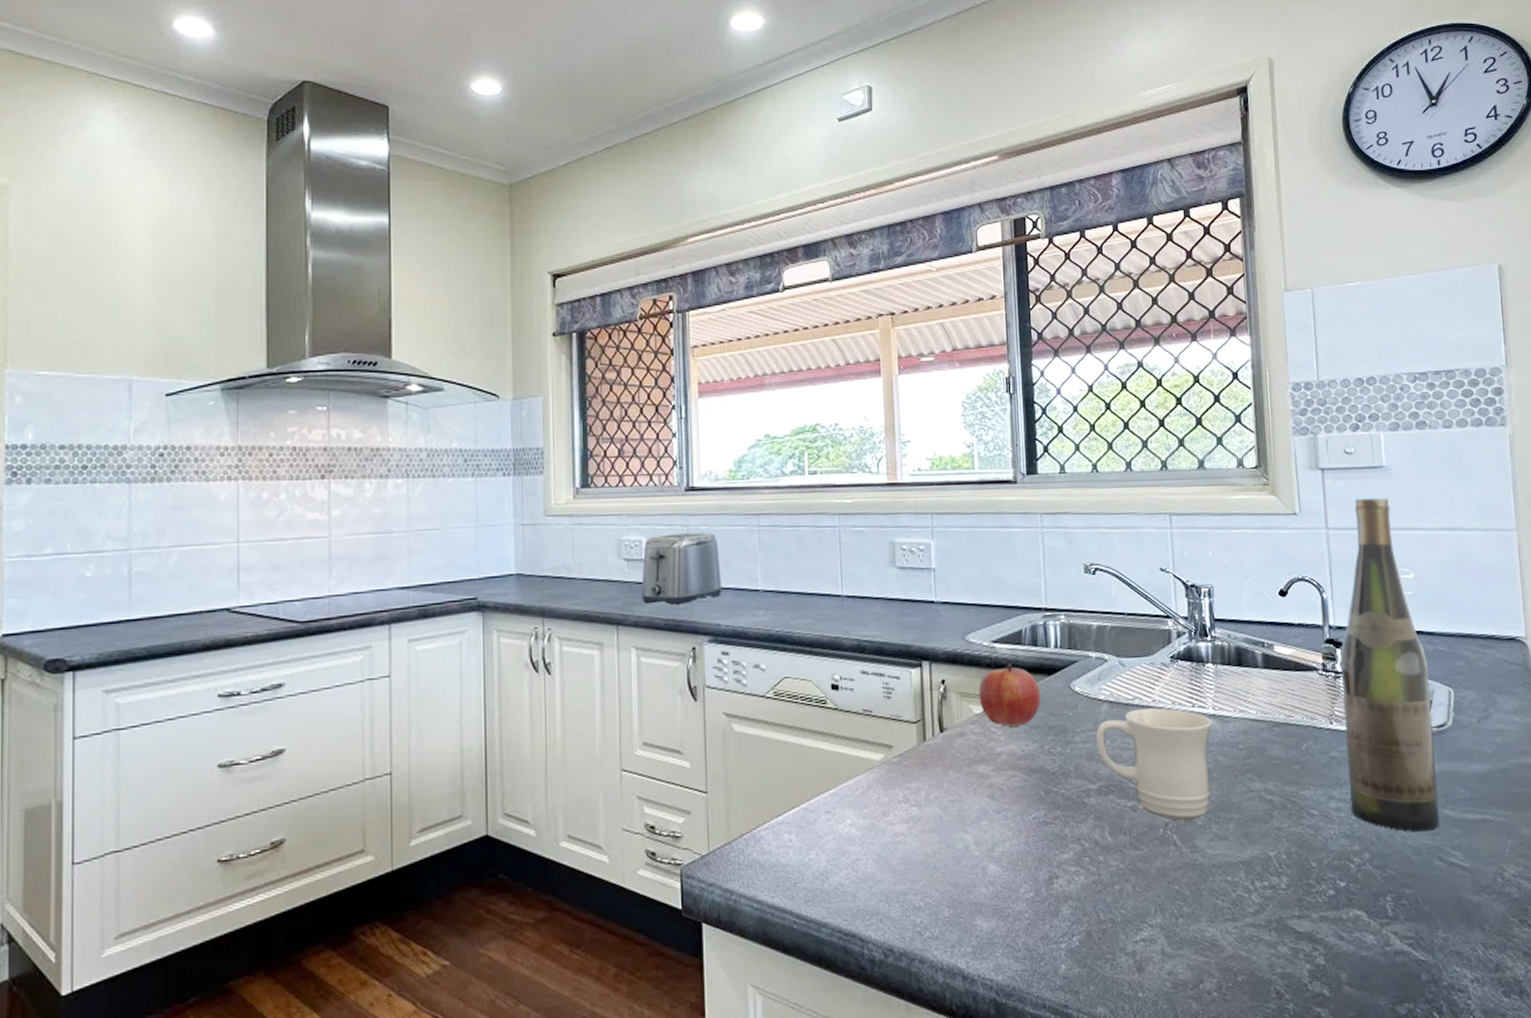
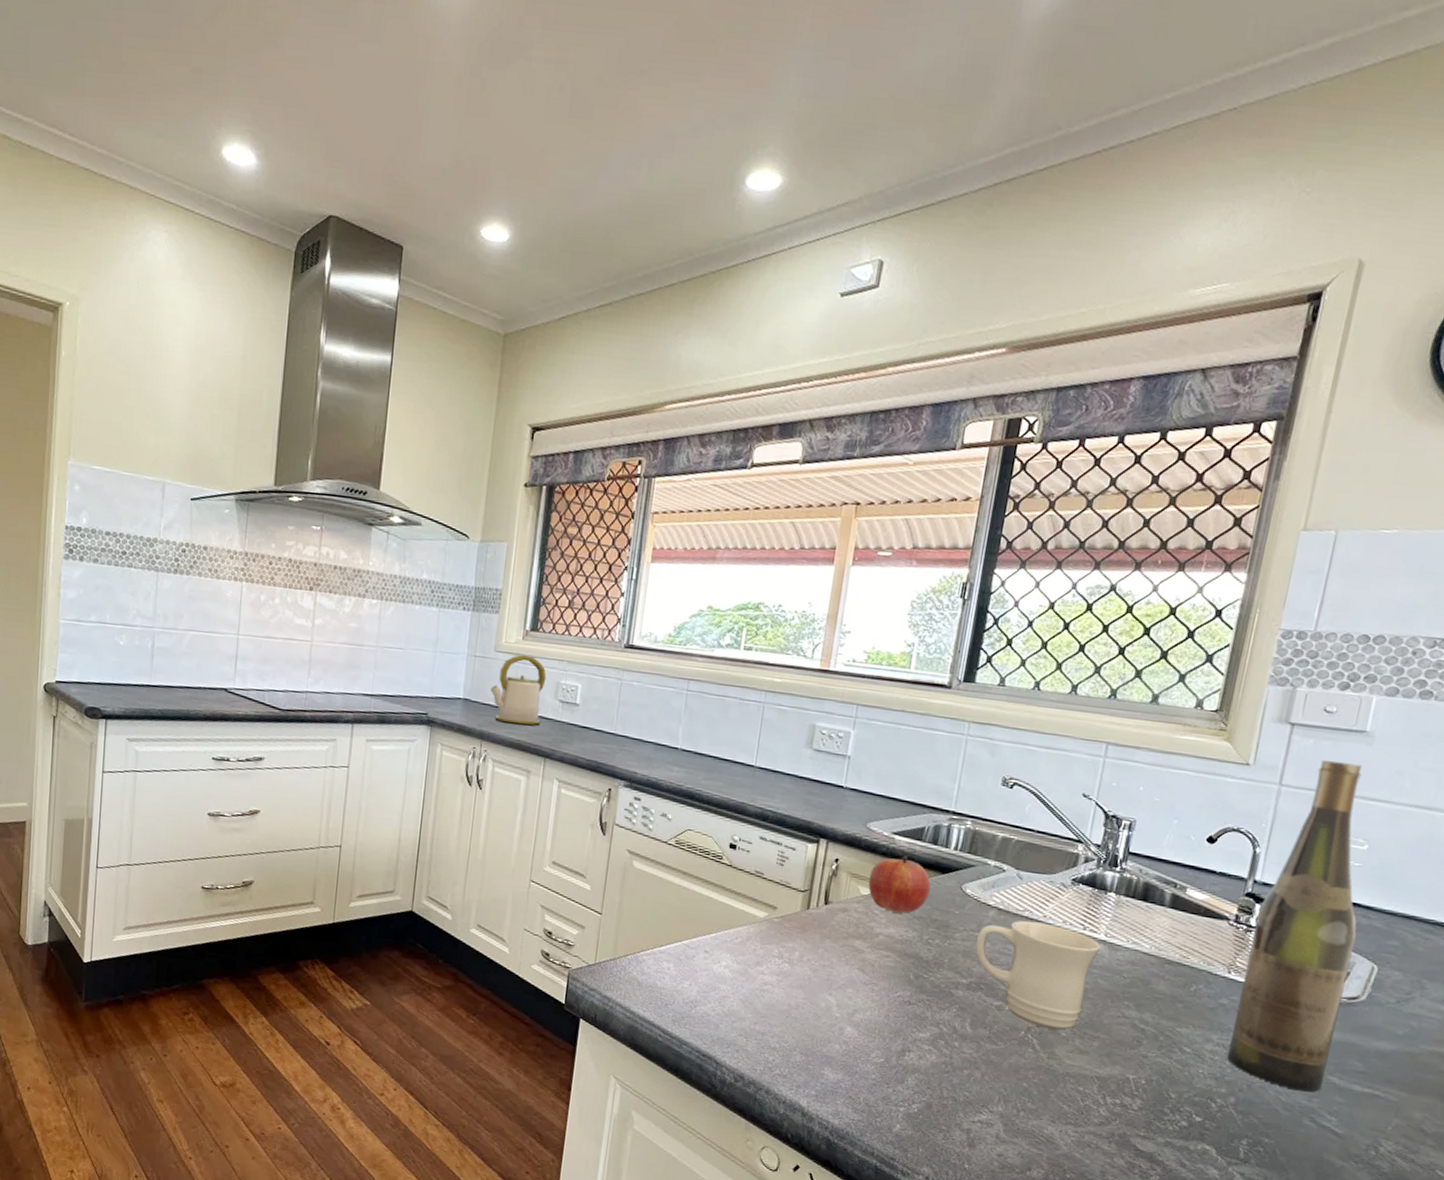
kettle: none [546,515,607,595] -> present [491,655,547,727]
toaster: present [641,532,722,606] -> none [569,684,648,750]

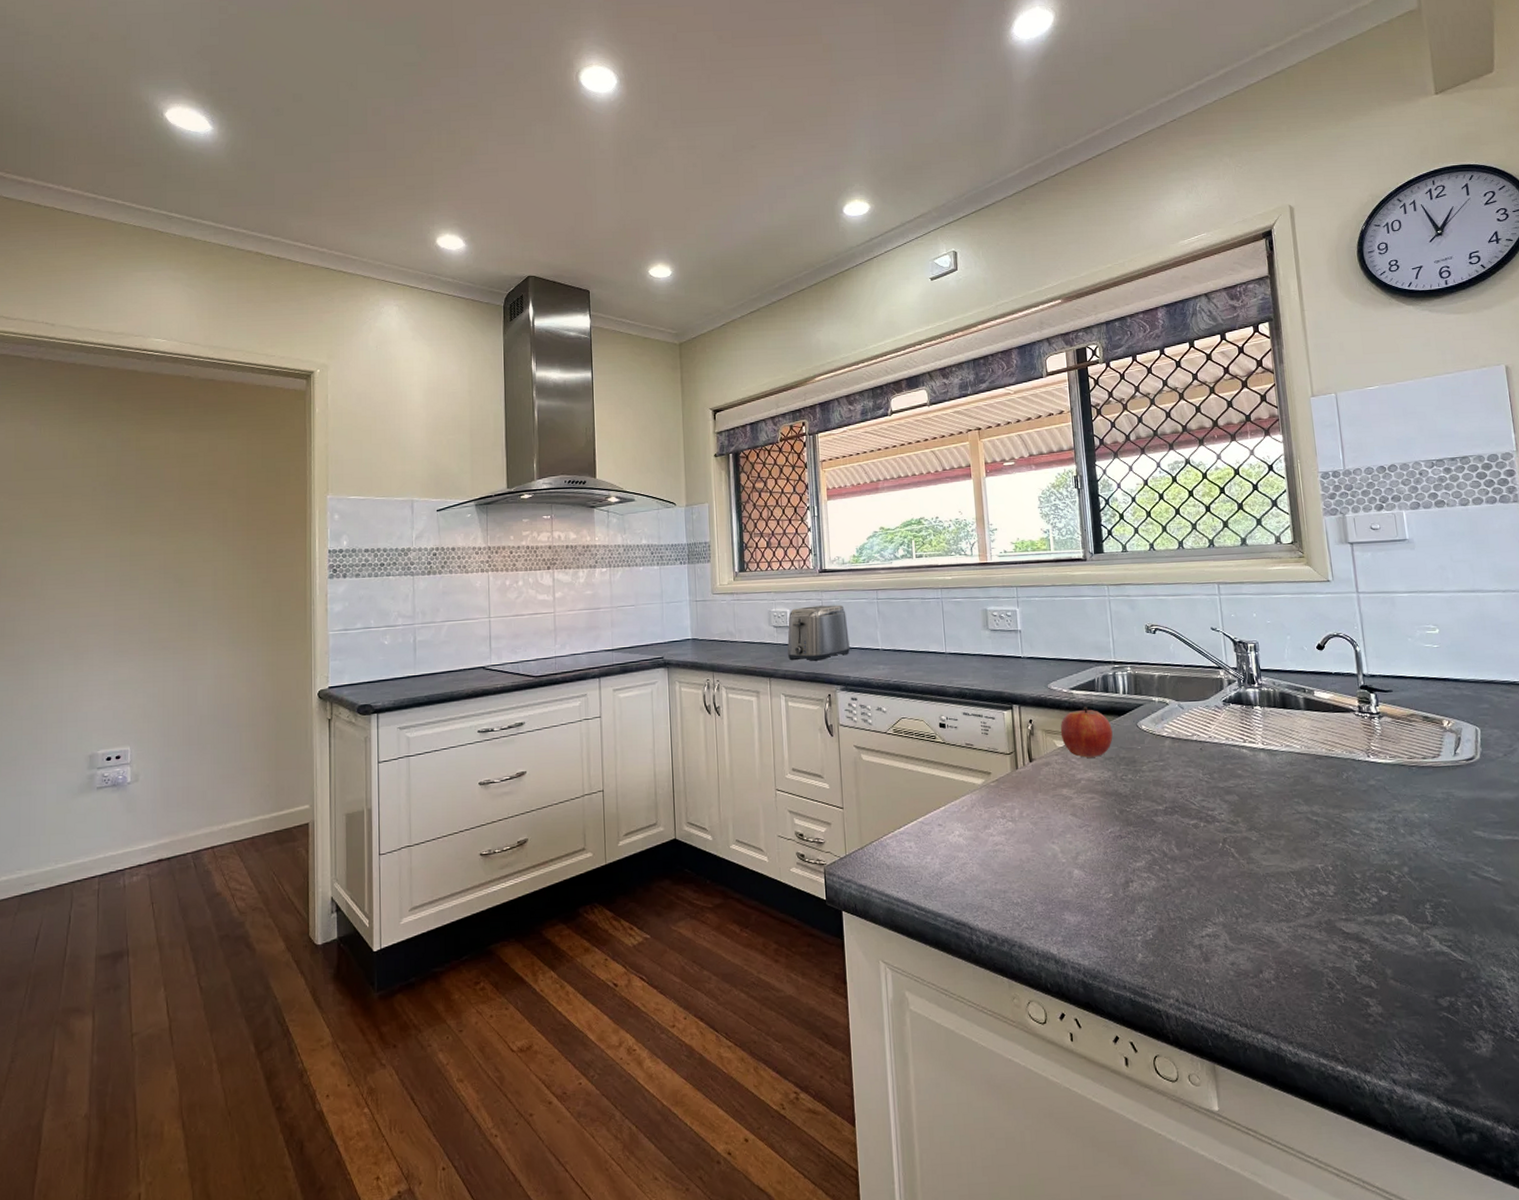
kettle: present [491,655,547,727] -> none [714,593,761,655]
toaster: none [569,684,648,750] -> present [787,604,850,662]
mug: present [975,920,1101,1031] -> none [1160,742,1263,837]
wine bottle: present [1227,759,1362,1092] -> none [1374,566,1472,850]

